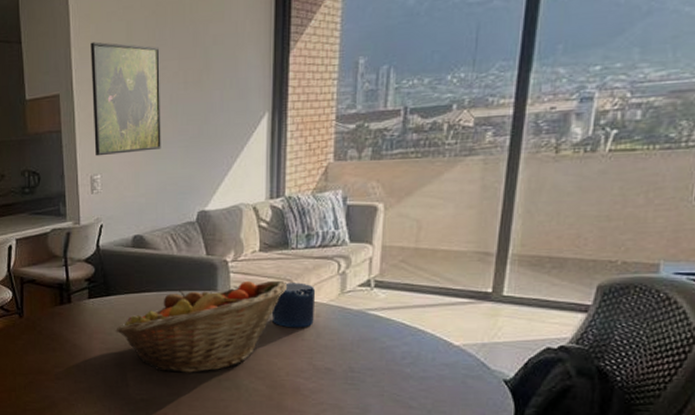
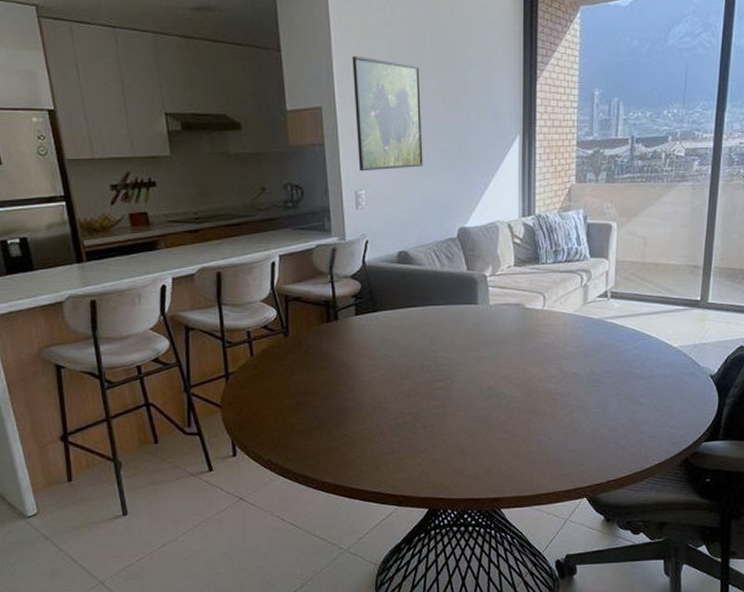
fruit basket: present [115,280,286,373] -> none [383,293,538,385]
candle: present [271,283,316,328] -> none [526,295,563,337]

